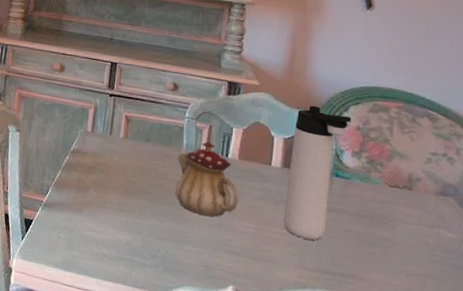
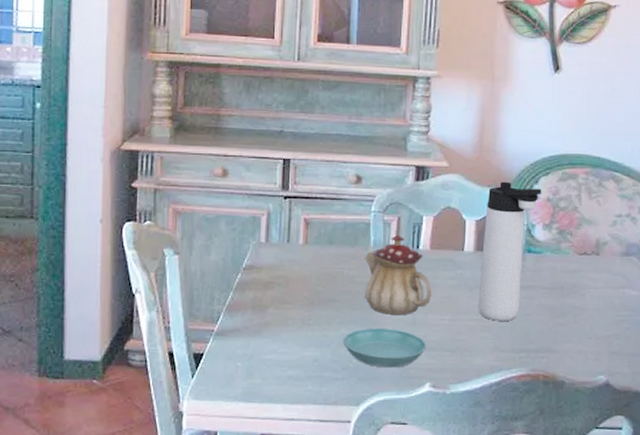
saucer: none [153,223,231,266] -> present [343,328,427,368]

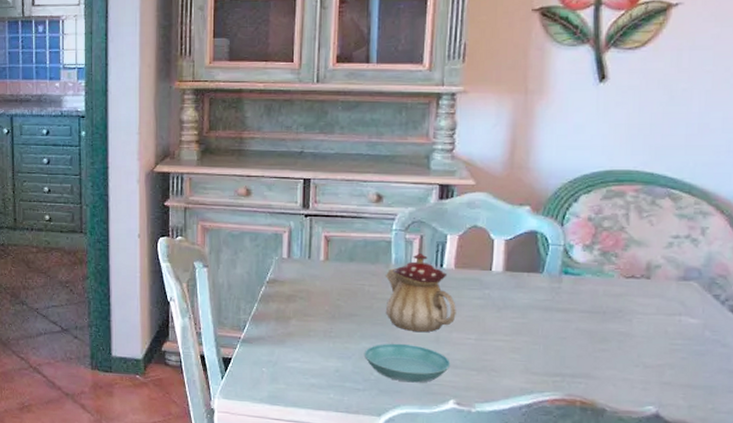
thermos bottle: present [477,181,542,321] -> none [506,199,582,343]

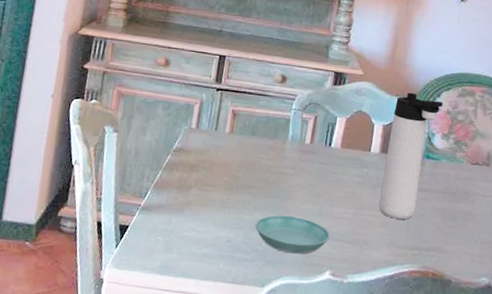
teapot: present [385,254,456,332] -> none [278,132,339,206]
thermos bottle: none [506,199,582,343] -> present [378,92,443,219]

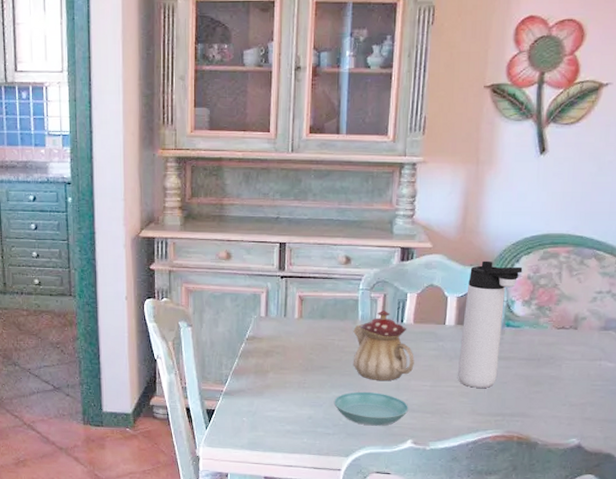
teapot: none [278,132,339,206] -> present [353,311,414,380]

